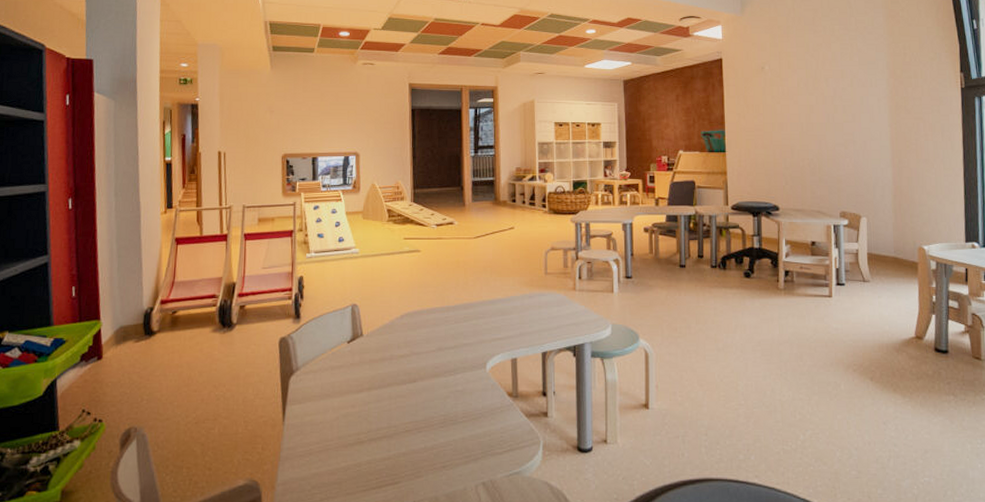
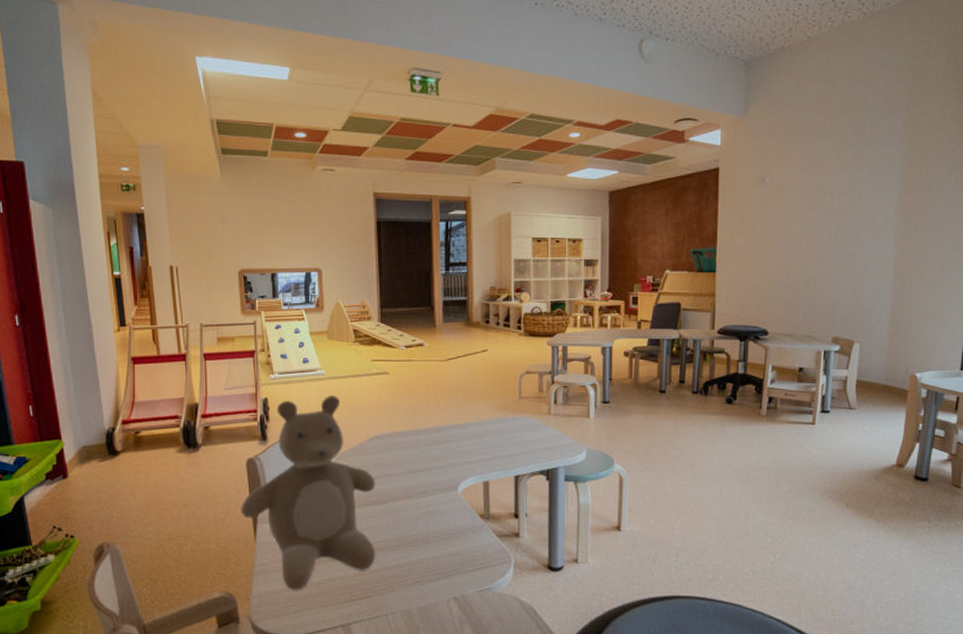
teddy bear: none [270,274,406,477] -> present [240,396,376,591]

